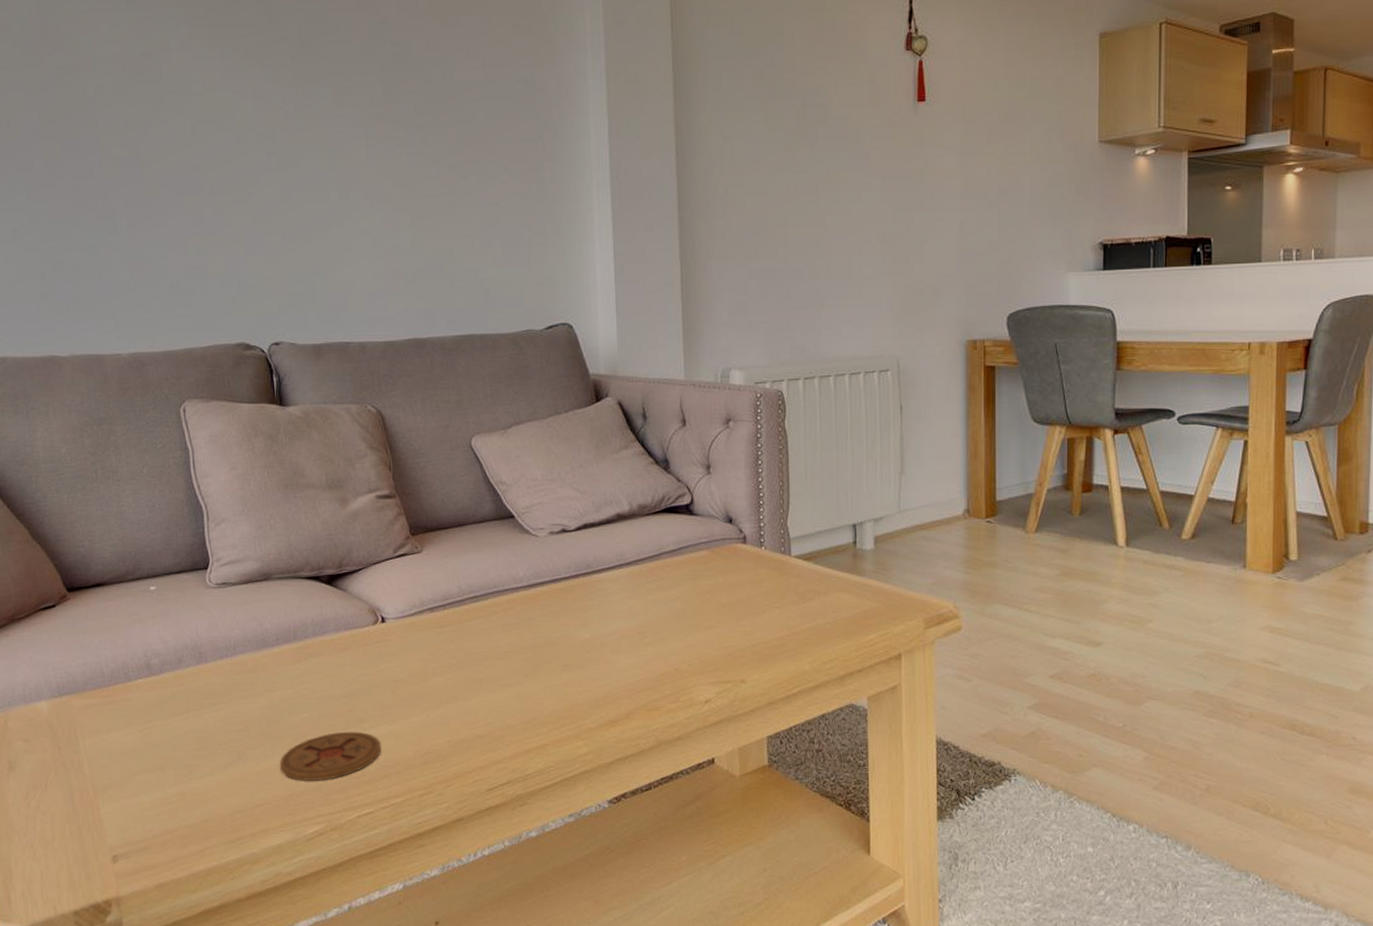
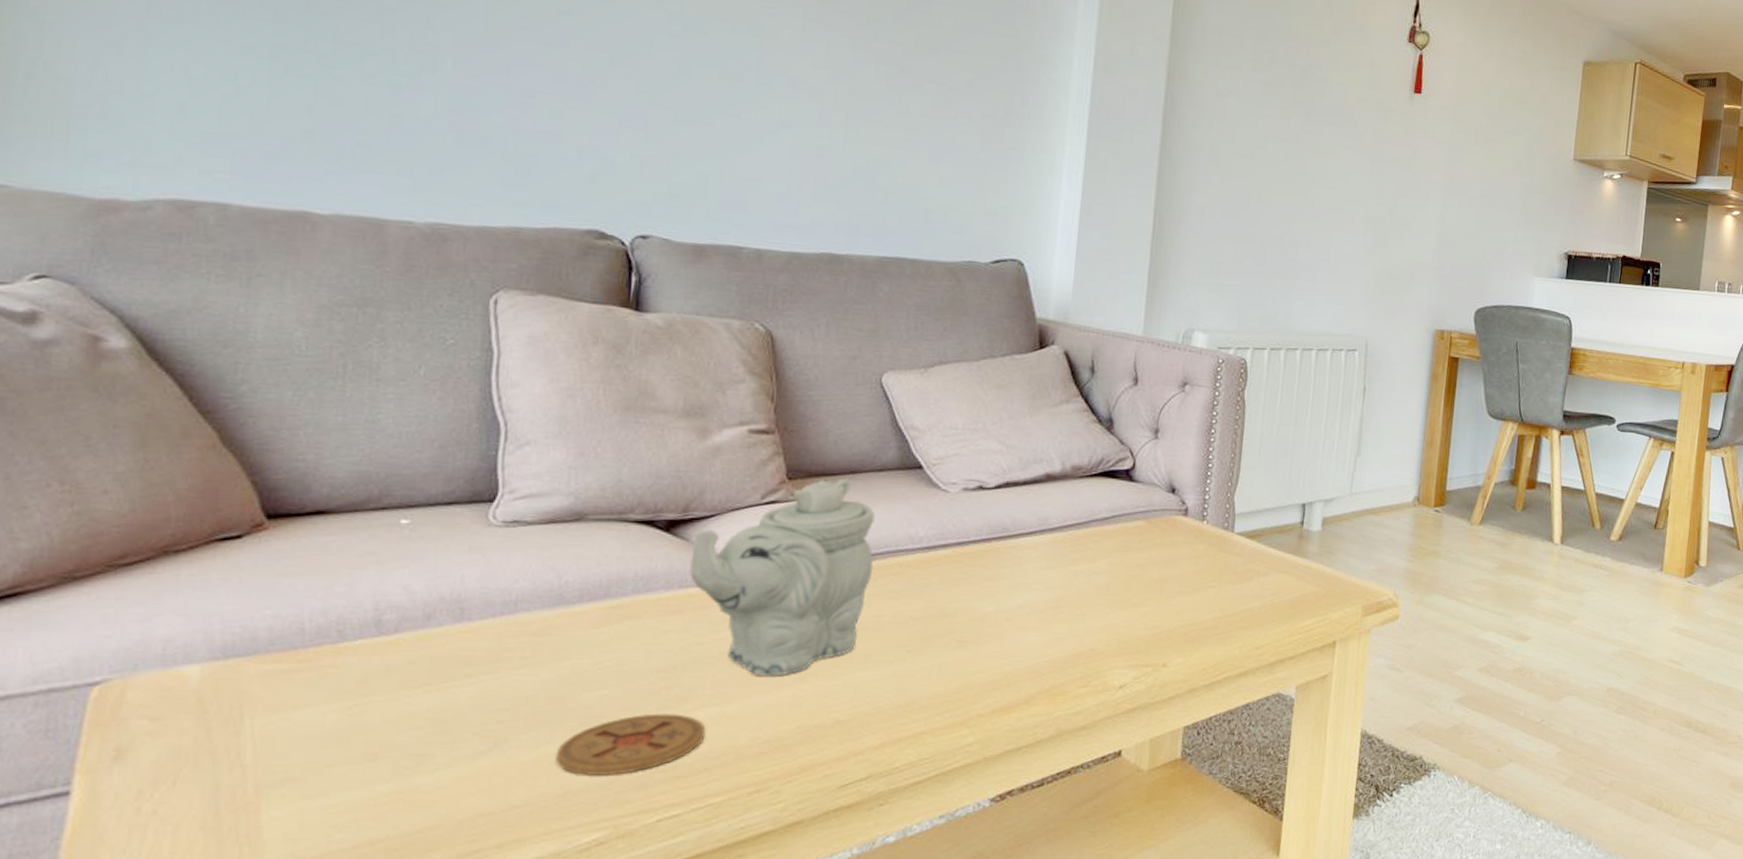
teapot: none [348,531,488,700] -> present [688,478,875,677]

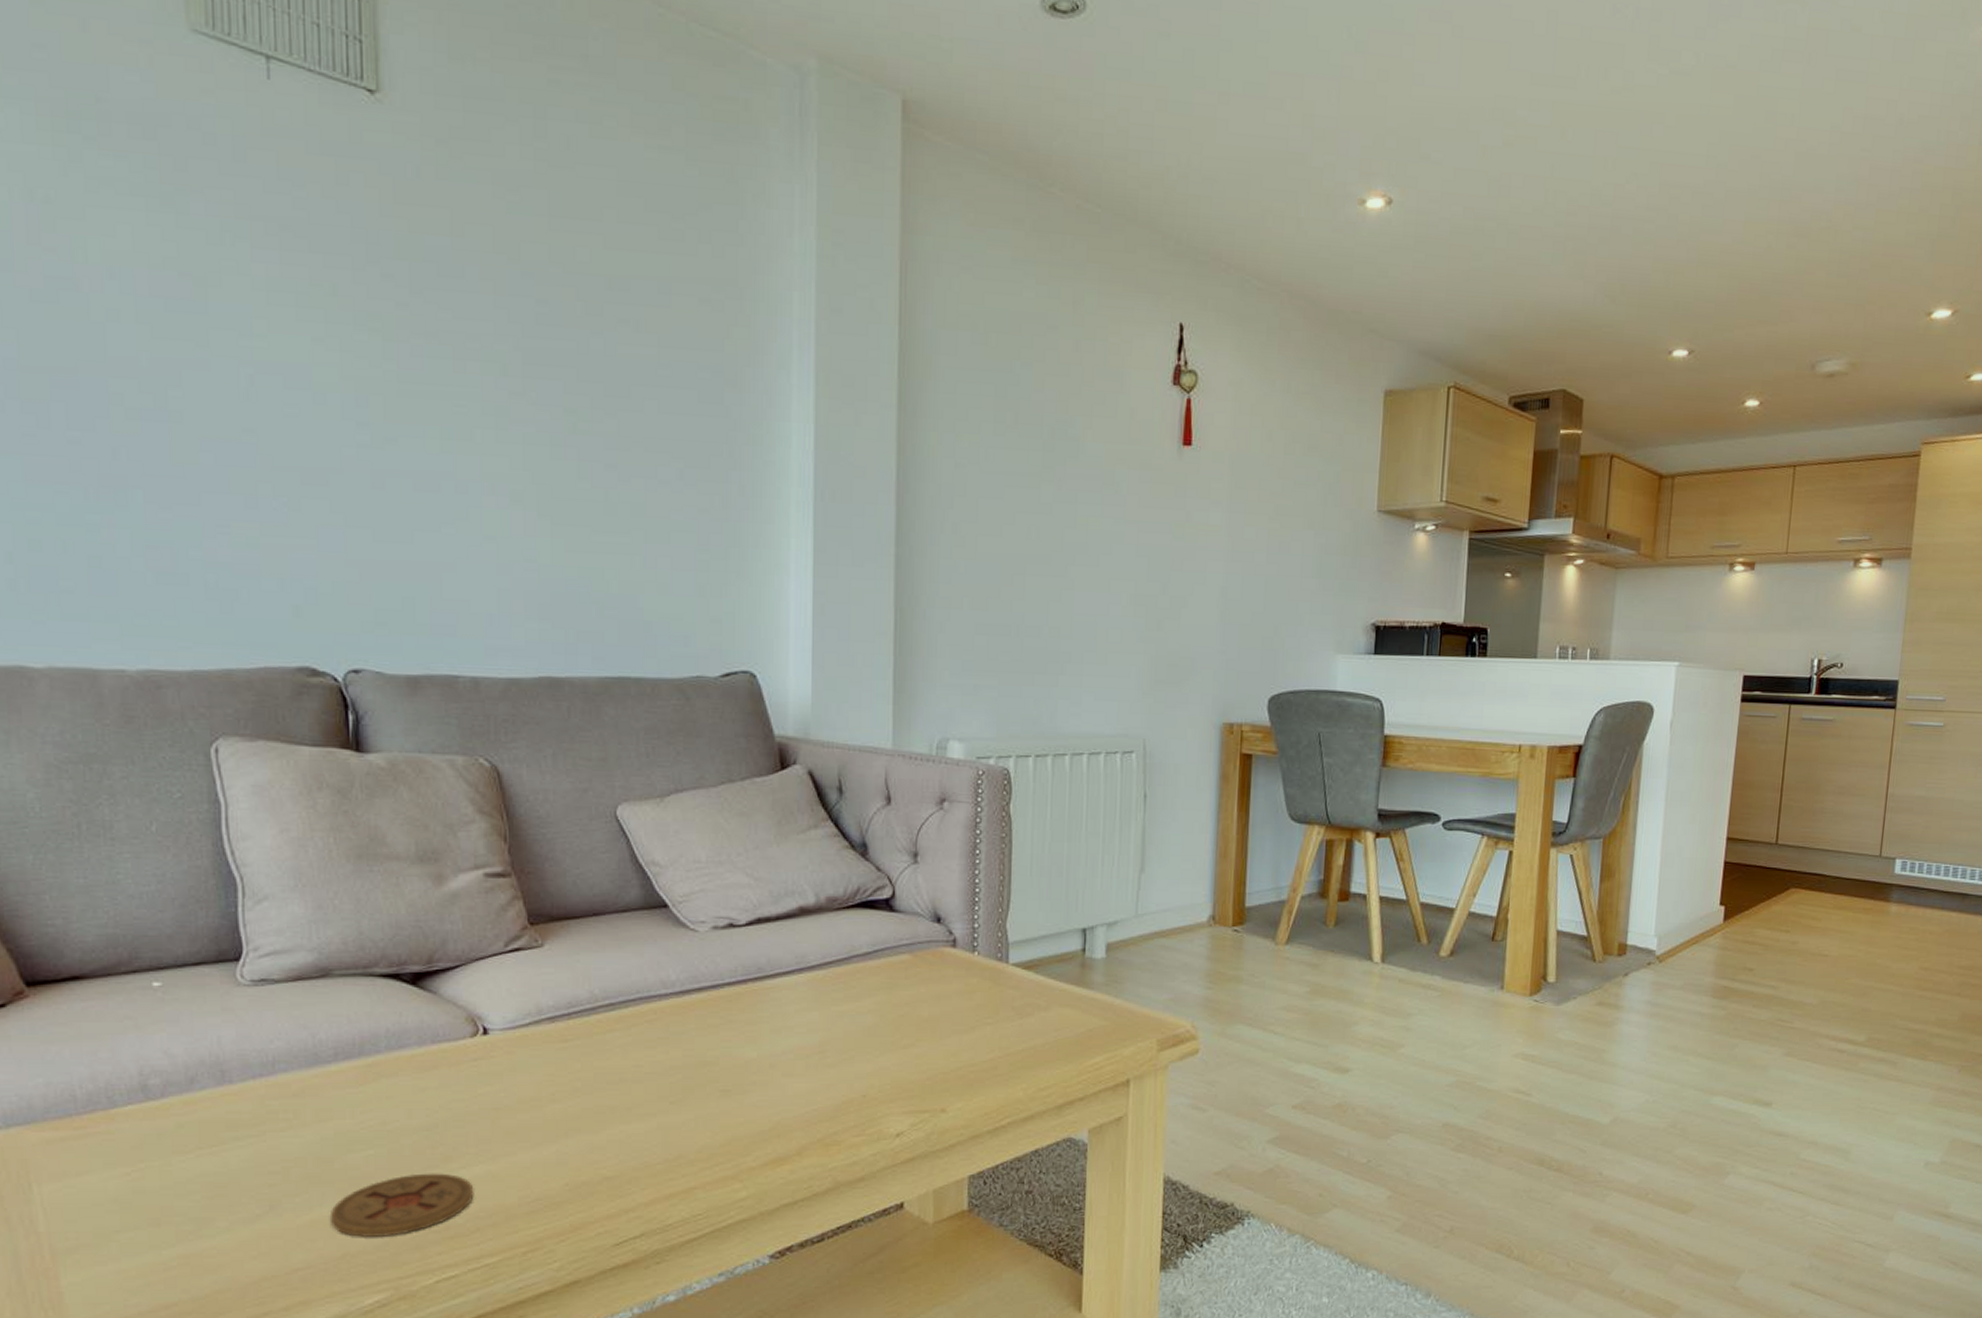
teapot: present [688,478,875,677] -> none [439,921,627,1133]

